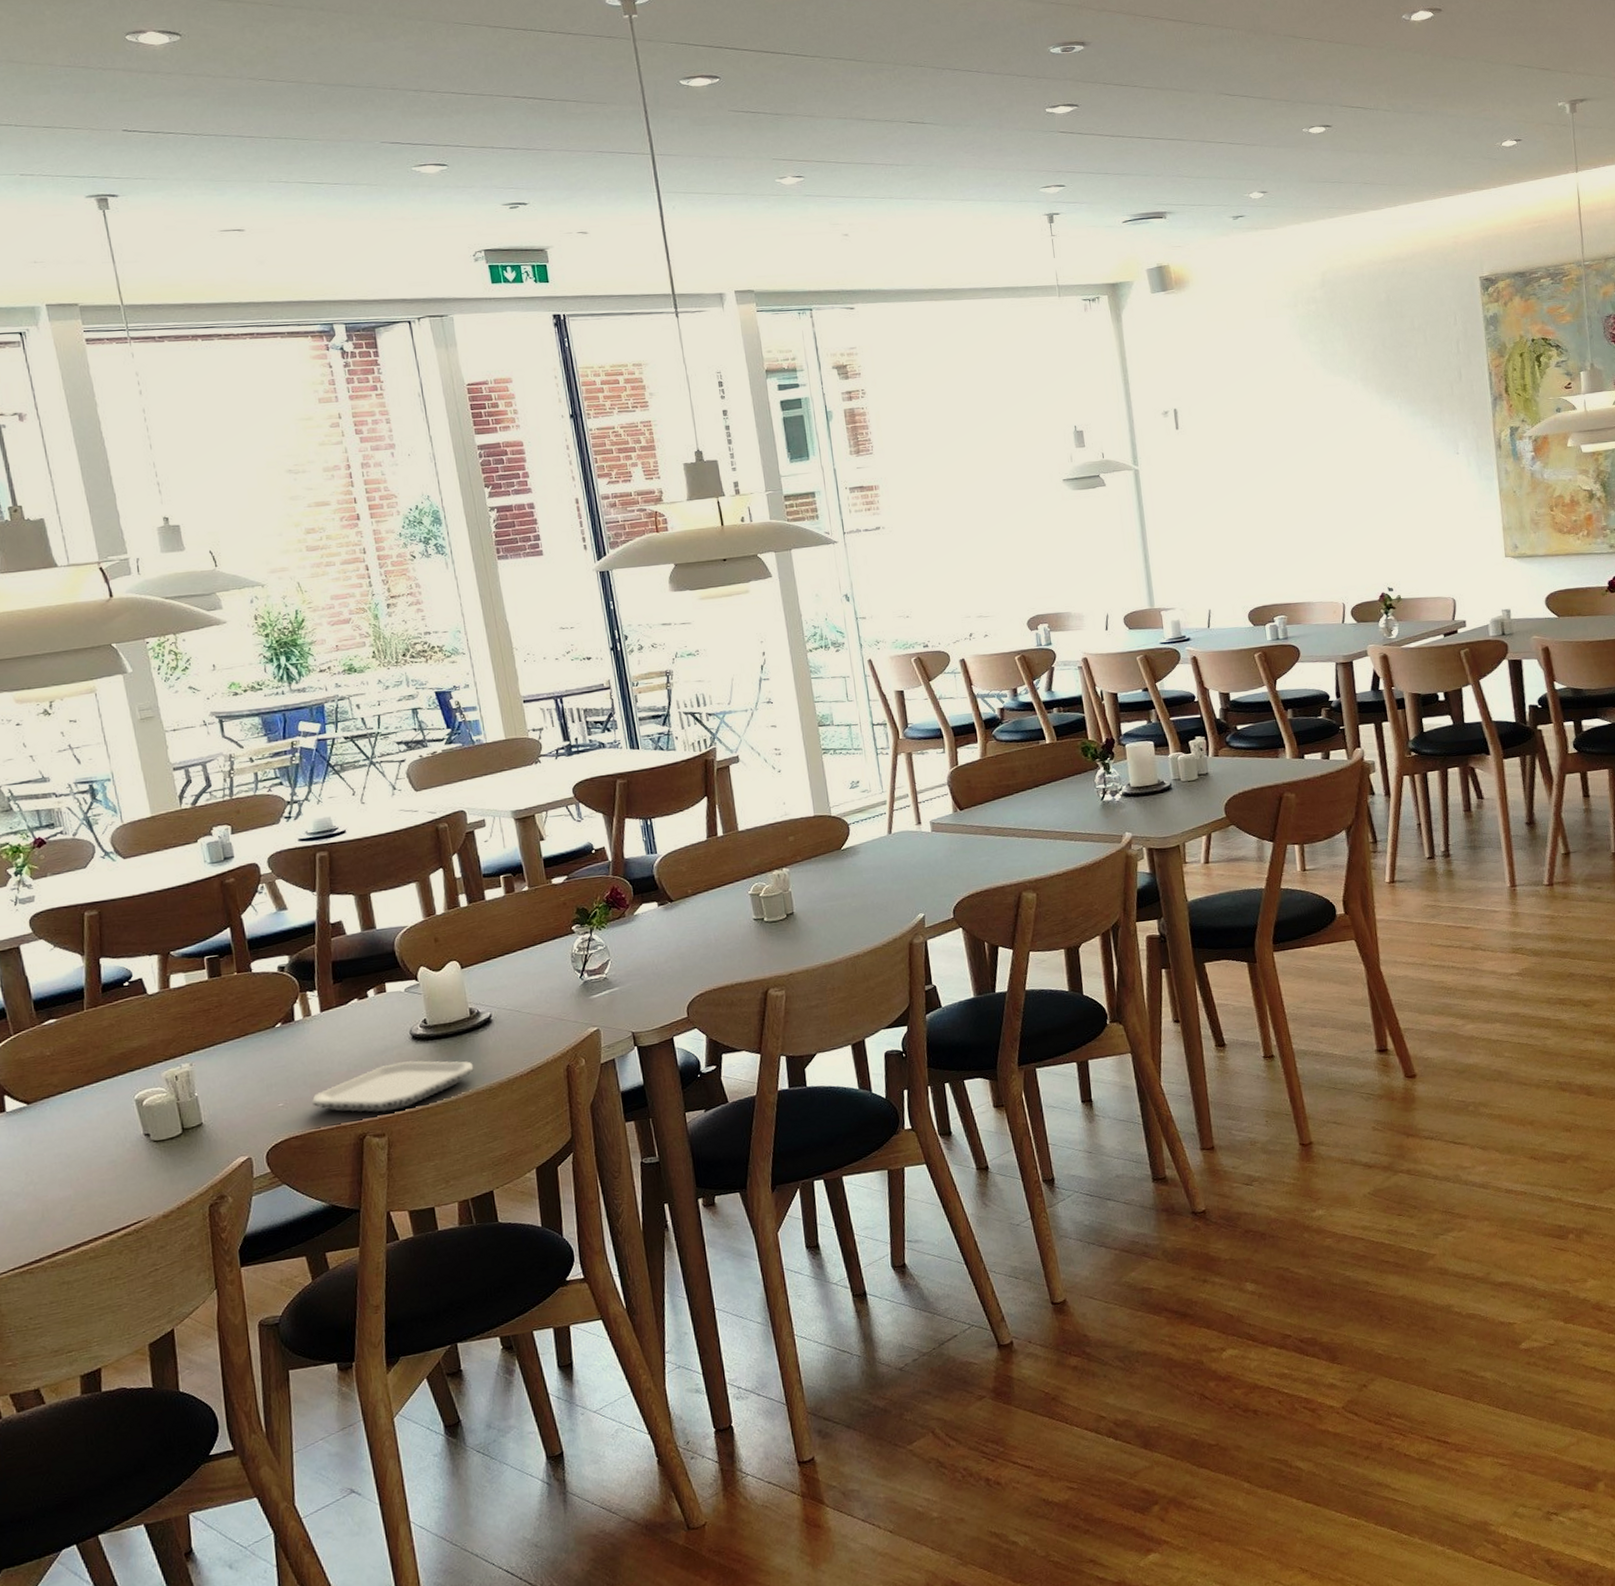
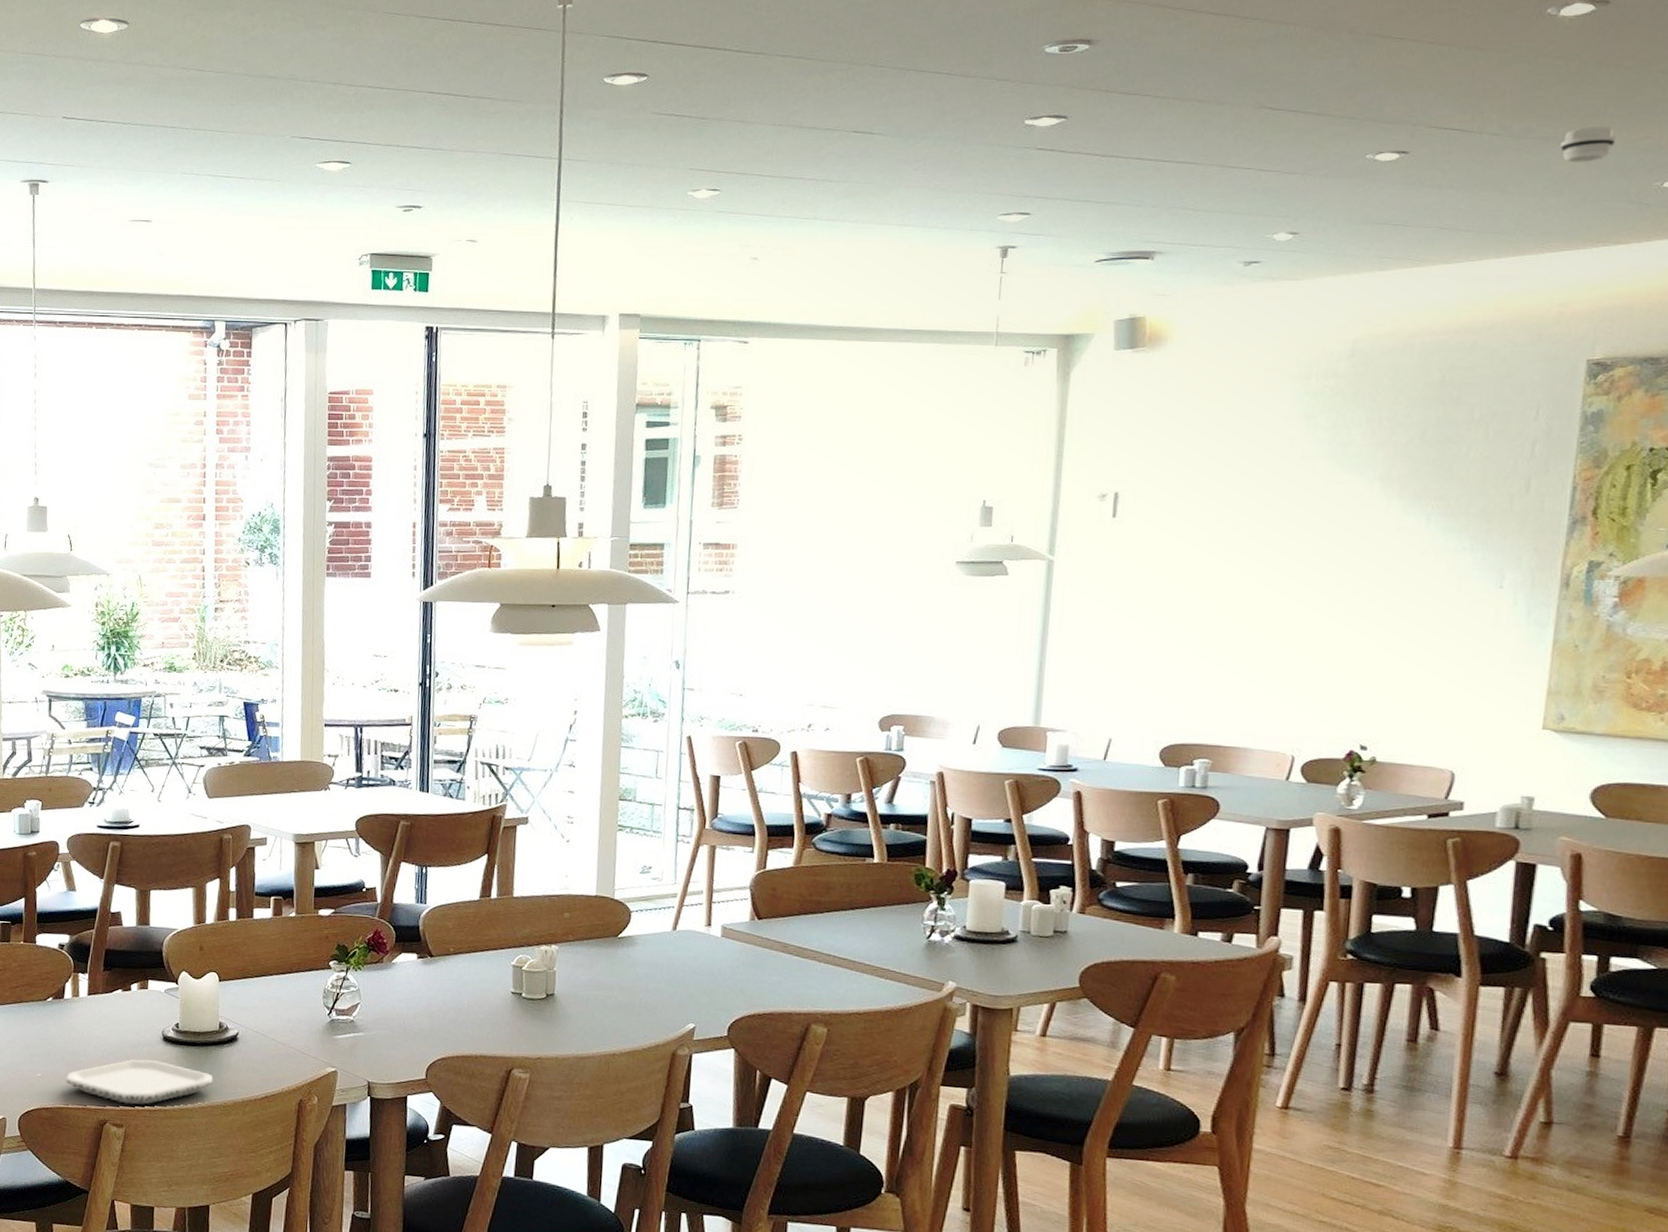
smoke detector: none [1431,103,1466,130] -> present [1561,127,1617,163]

